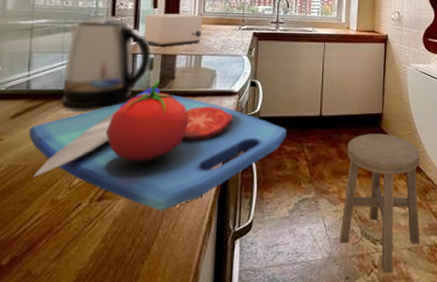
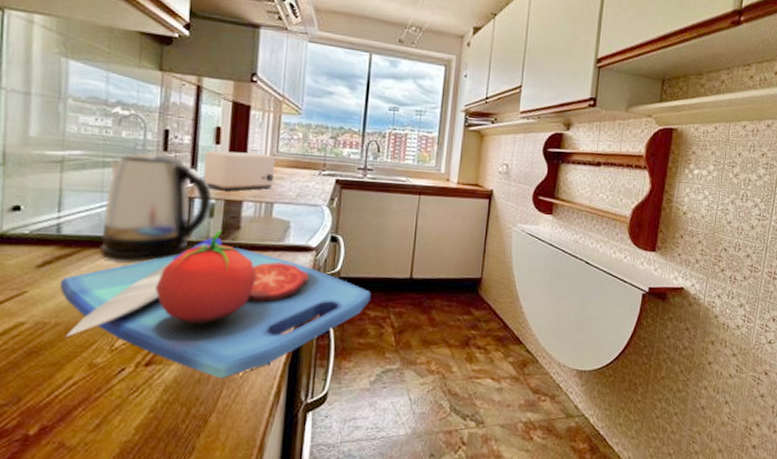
stool: present [340,133,420,274] -> none [426,300,521,451]

